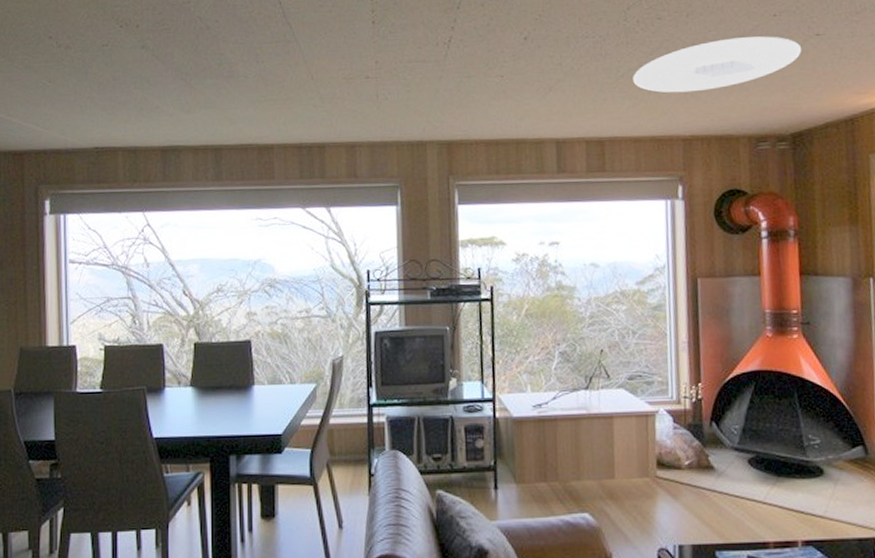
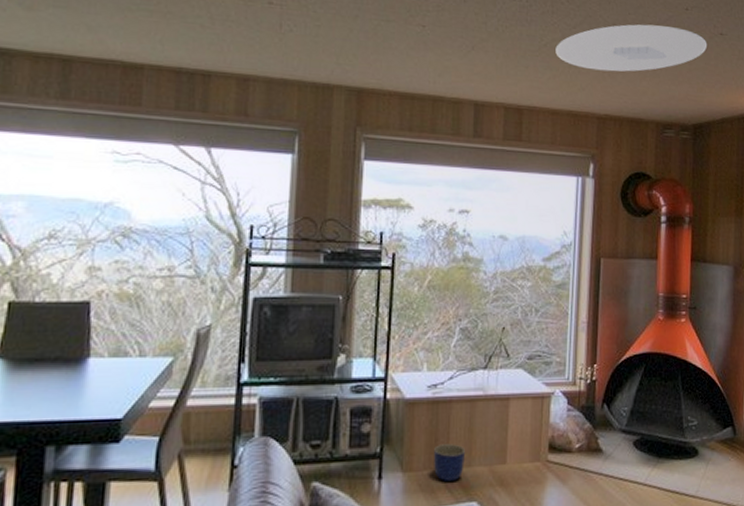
planter: none [544,459,574,493] -> present [434,444,466,481]

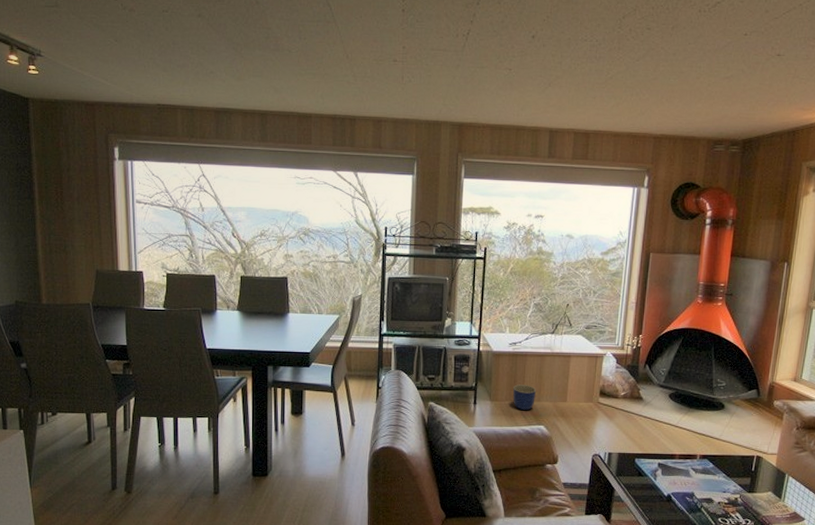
ceiling light: present [555,24,708,72] -> none [620,52,764,97]

